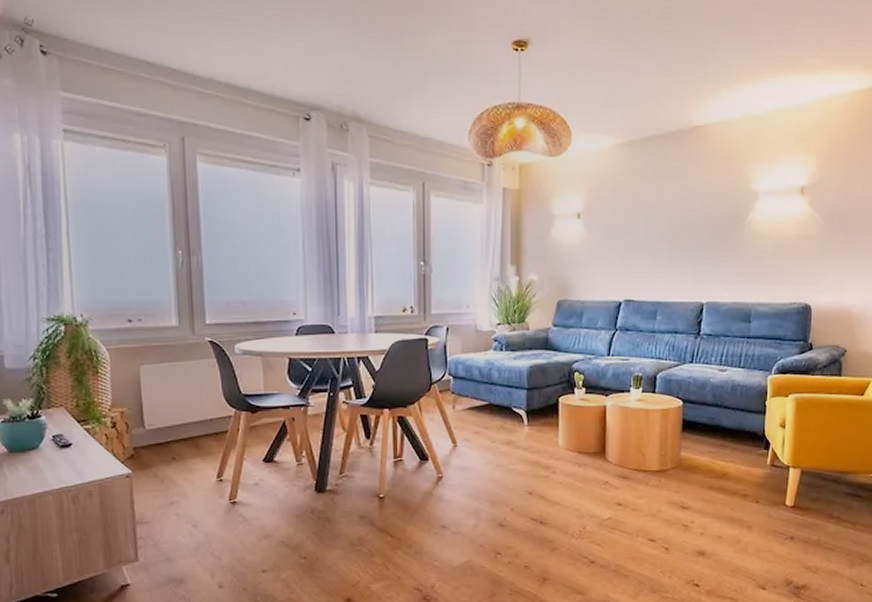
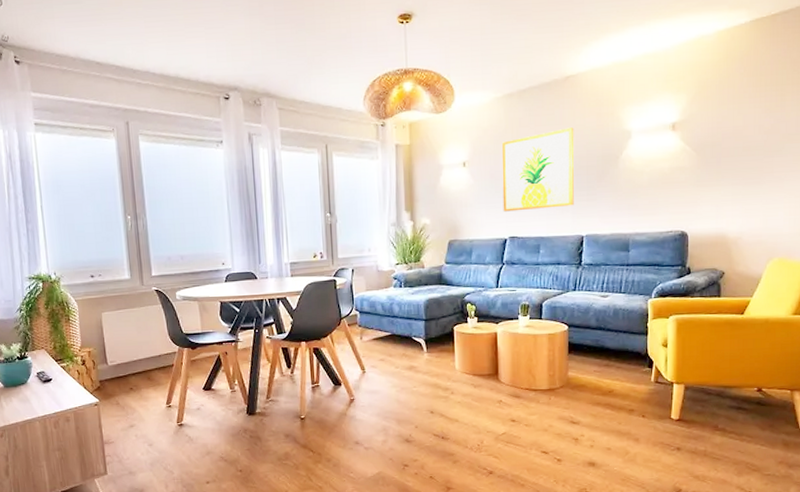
wall art: none [619,183,699,272] -> present [501,127,575,212]

